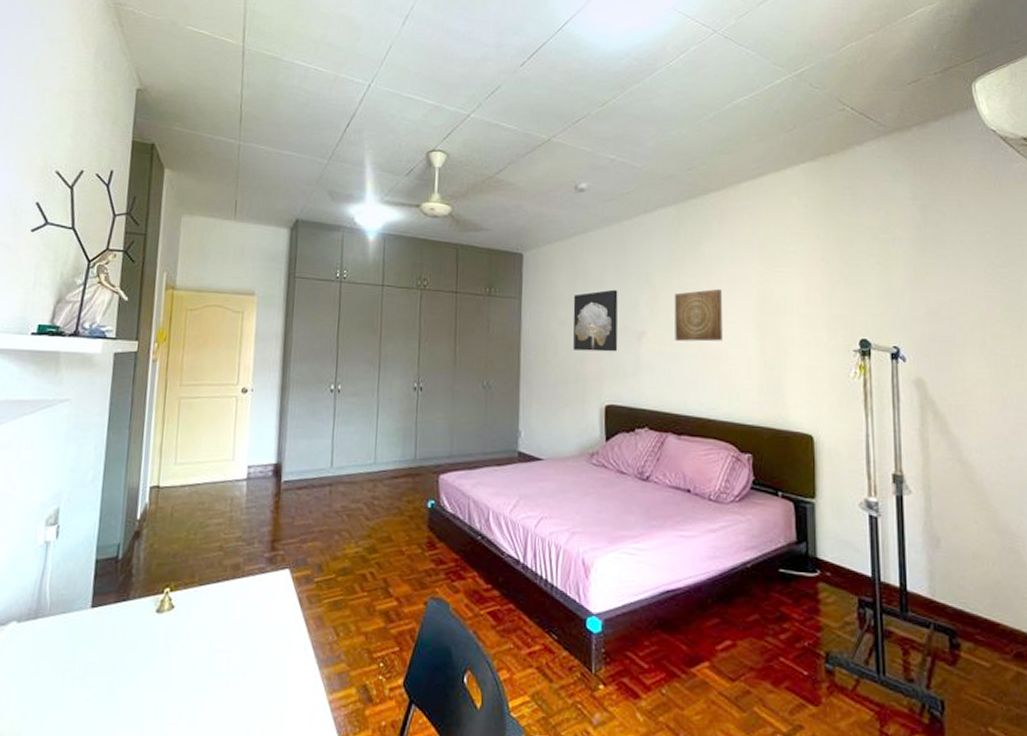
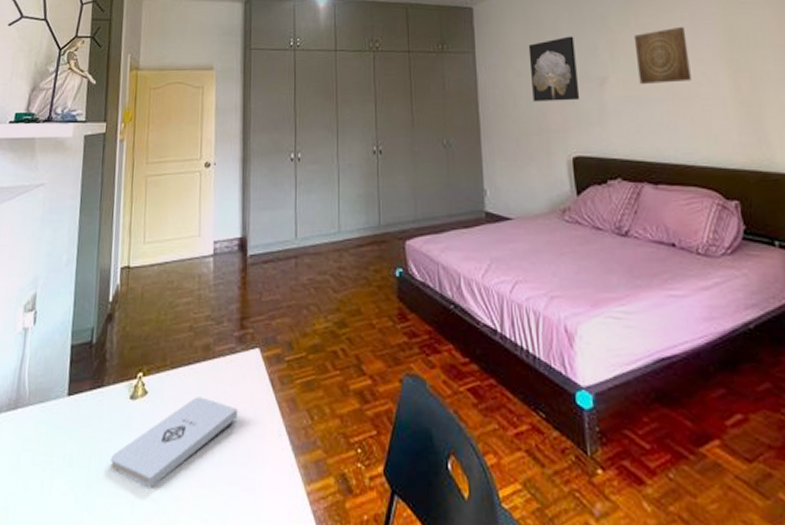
notepad: none [135,612,265,695] -> present [111,397,238,488]

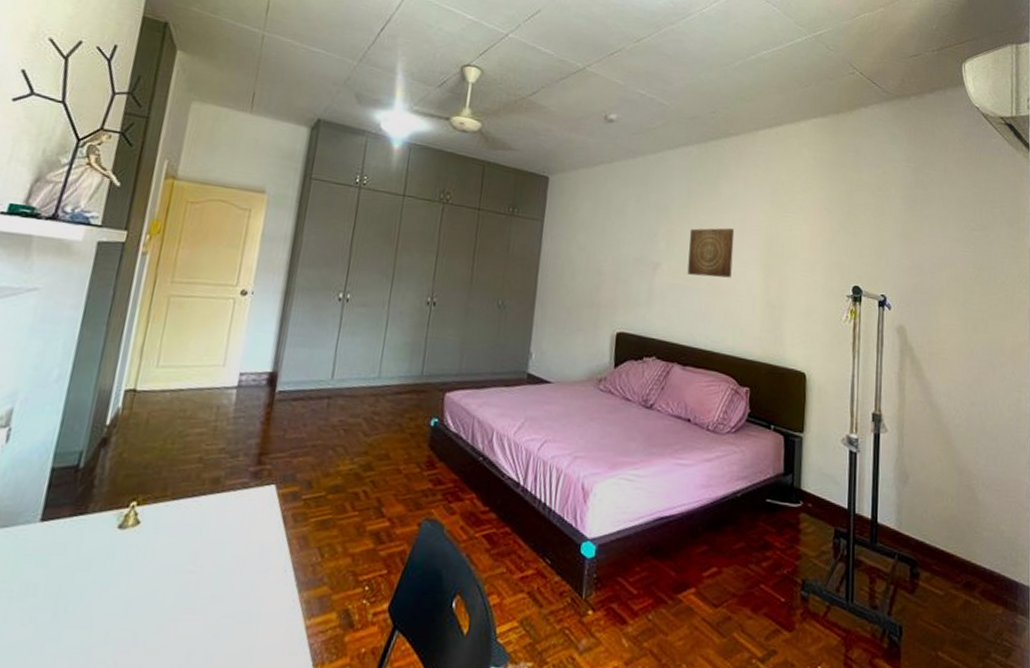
notepad: present [111,397,238,488] -> none [85,529,243,620]
wall art: present [528,36,580,102] -> none [590,219,638,281]

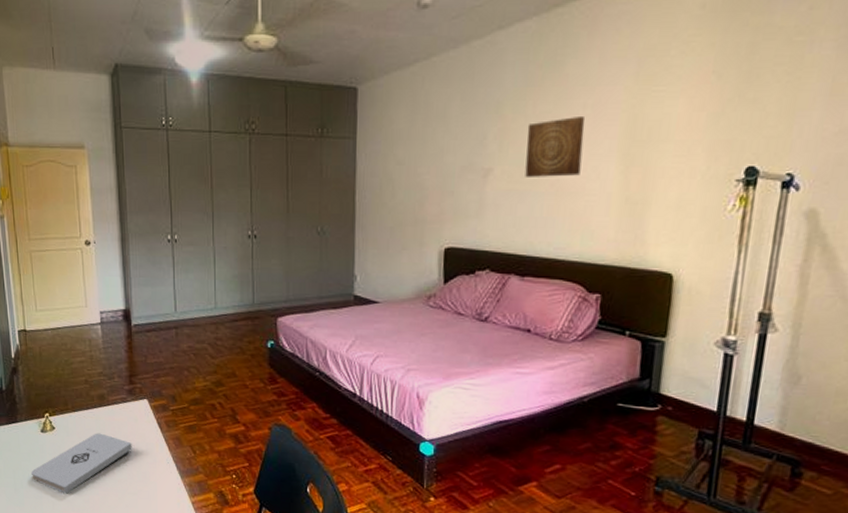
notepad: none [85,529,243,620] -> present [31,433,132,494]

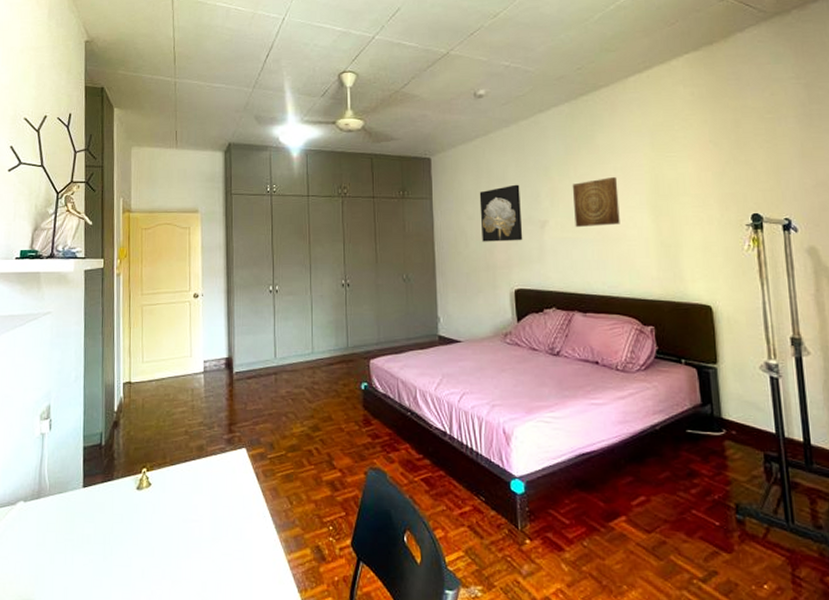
notepad: present [31,433,132,494] -> none [123,487,229,559]
wall art: none [412,123,463,192] -> present [479,184,523,242]

